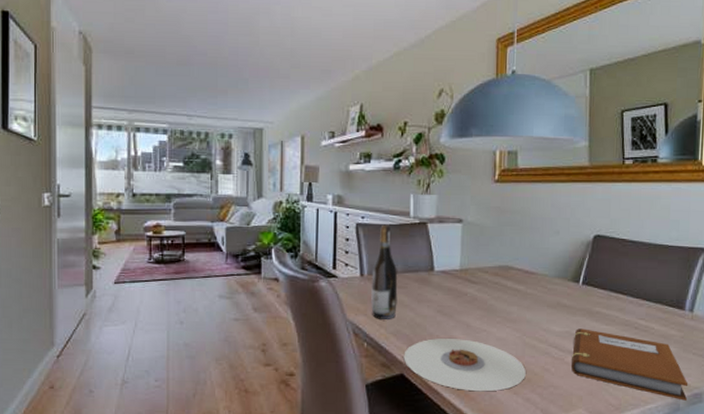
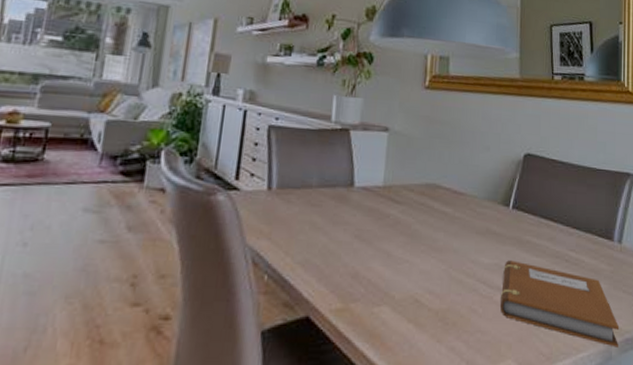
wine bottle: present [371,224,398,319] -> none [277,128,312,245]
plate: present [403,338,526,392] -> none [311,270,451,339]

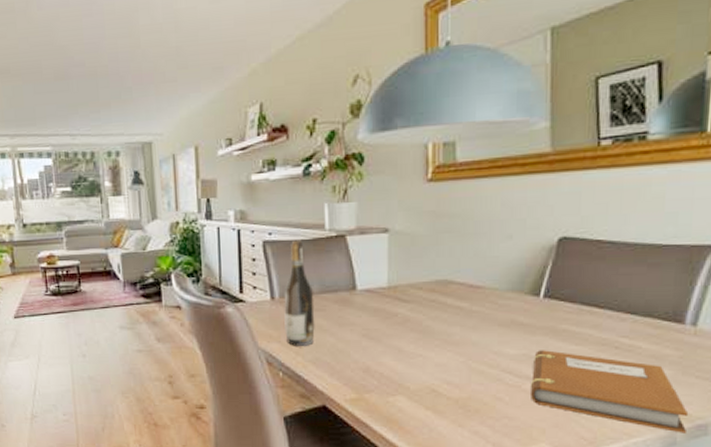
wine bottle: none [277,128,312,245] -> present [284,240,315,346]

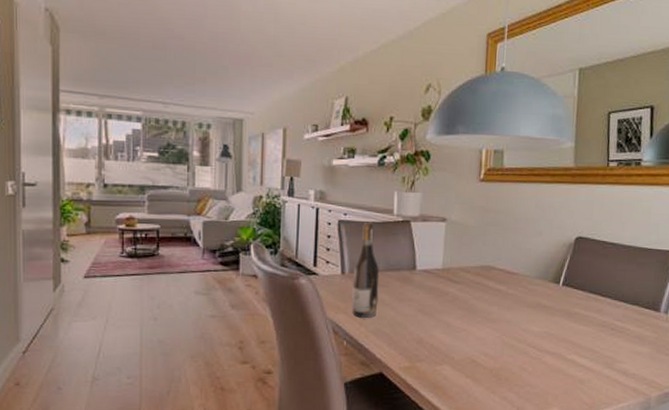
notebook: present [530,350,689,433] -> none [548,329,660,400]

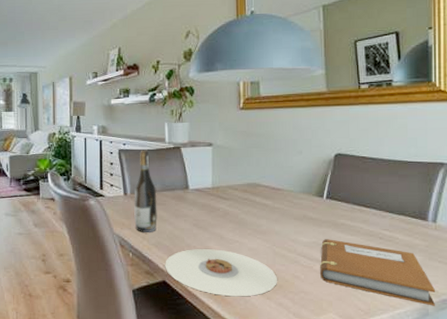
plate: none [383,337,504,390] -> present [165,249,277,297]
notebook: none [548,329,660,400] -> present [319,239,436,306]

